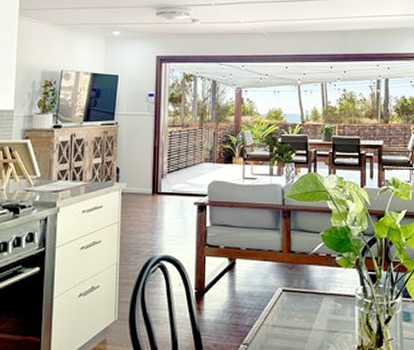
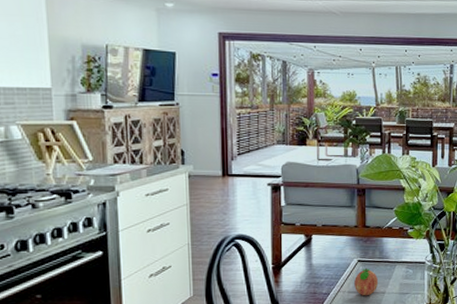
fruit: none [279,298,305,332] -> present [354,267,379,296]

